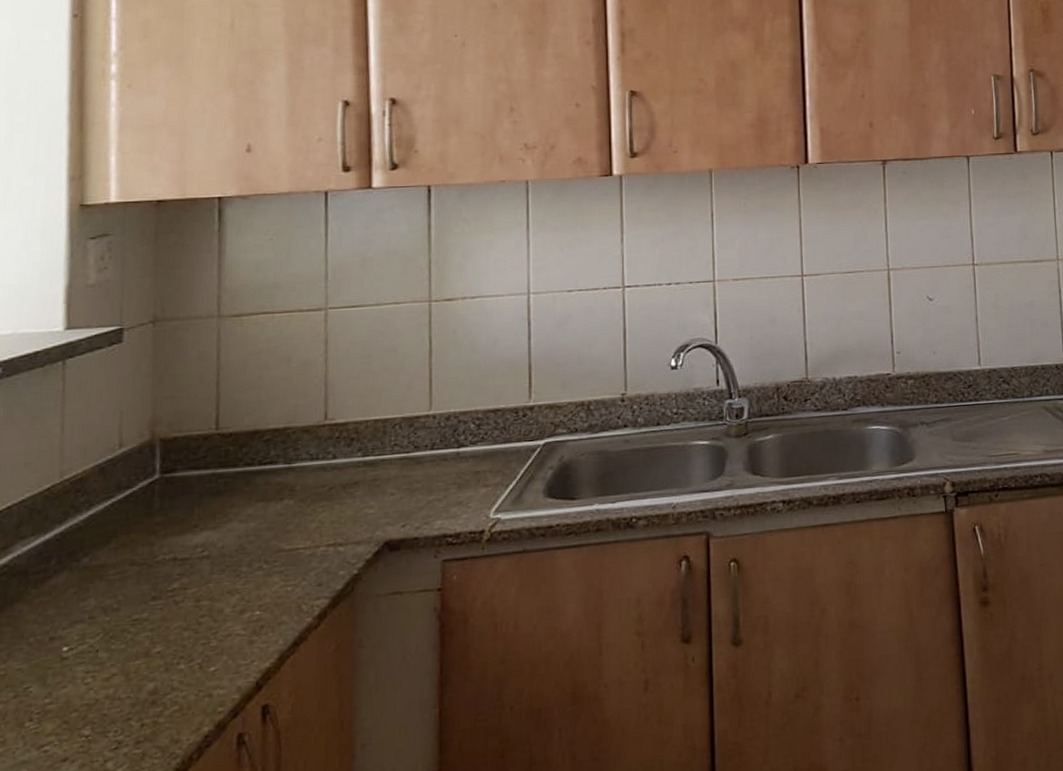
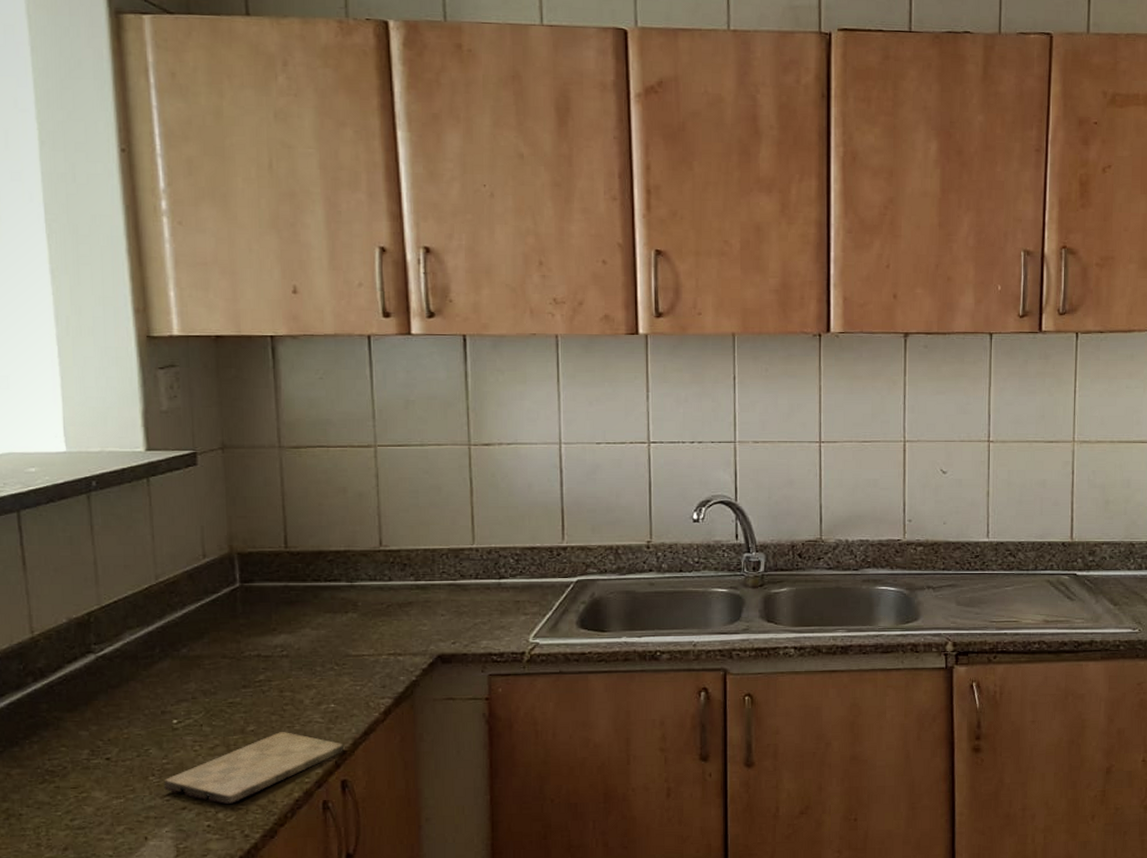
cutting board: none [42,650,268,750] -> present [163,732,344,804]

